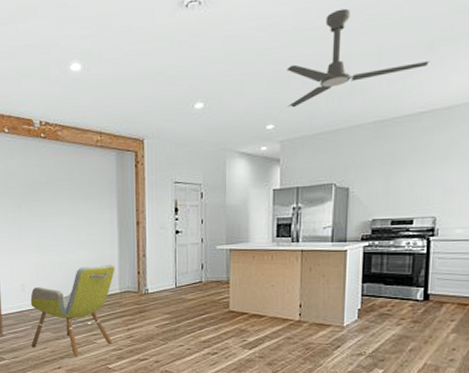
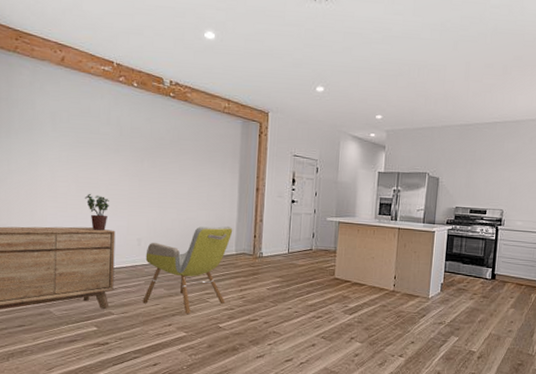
ceiling fan: present [286,8,430,108] -> none [394,26,504,104]

